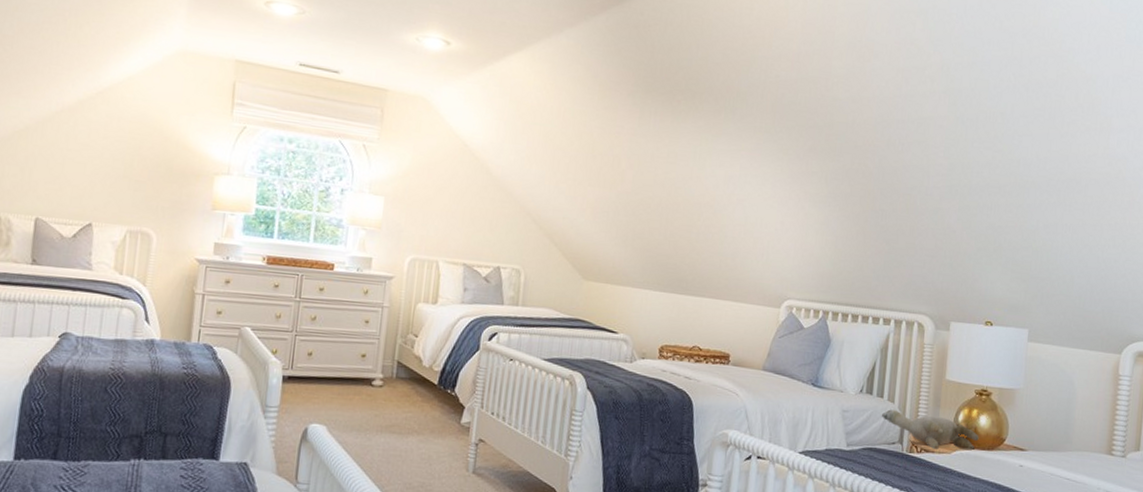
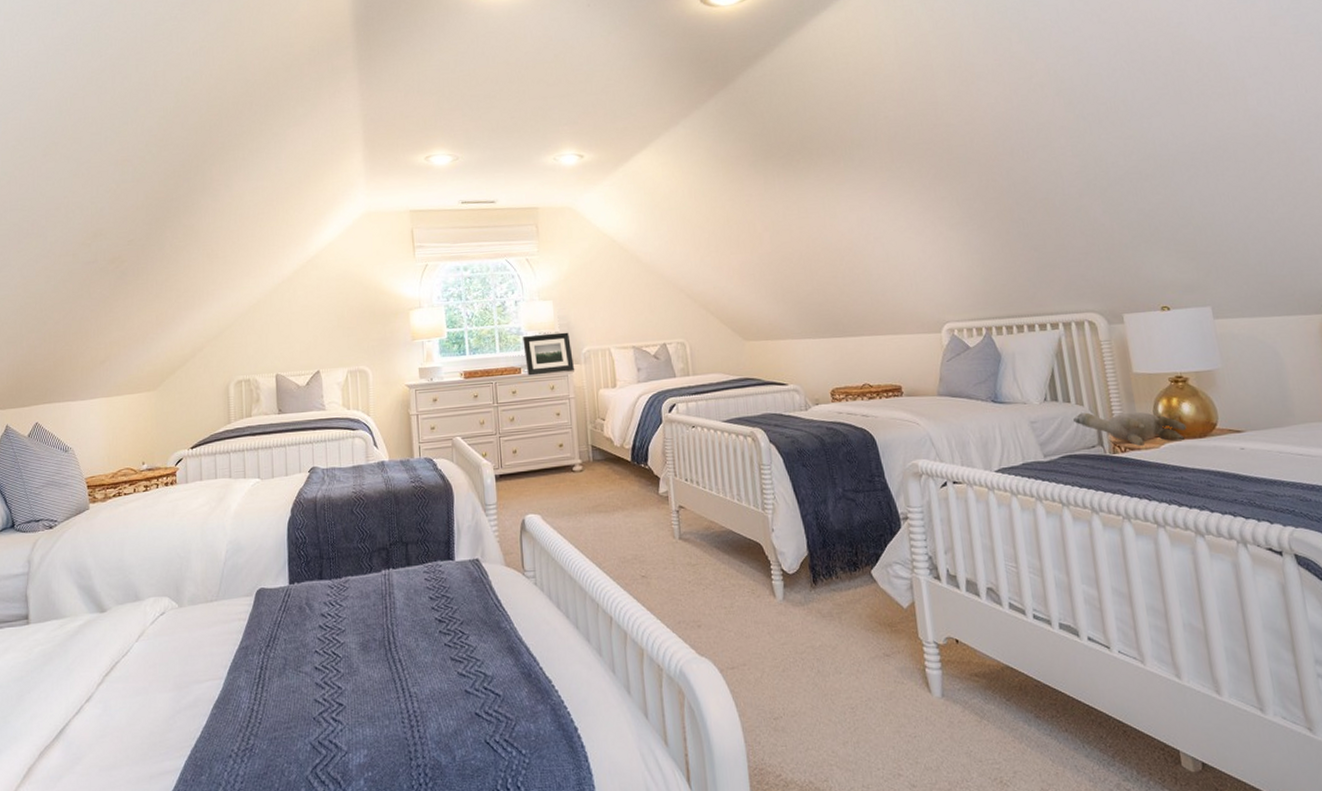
picture frame: none [340,230,396,278] -> present [523,332,574,376]

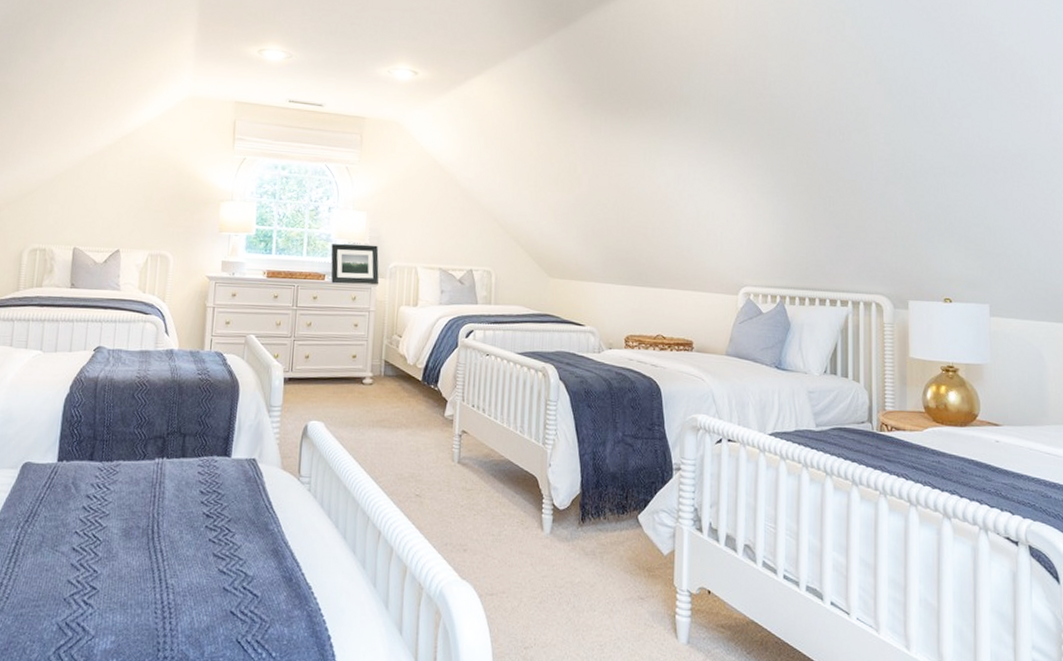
plush toy: present [1073,411,1187,447] -> none [848,389,950,428]

